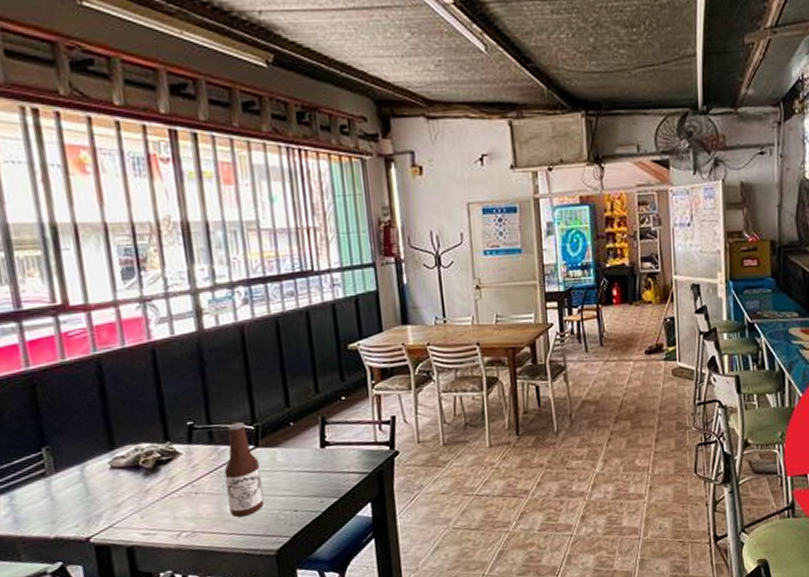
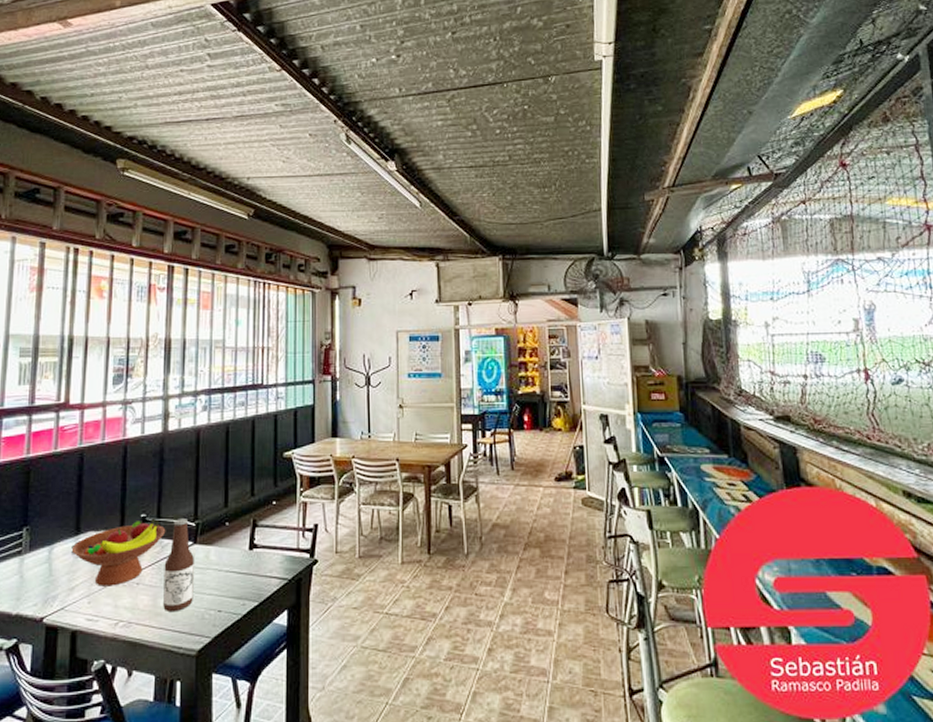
fruit bowl: none [108,424,221,500] -> present [71,518,166,586]

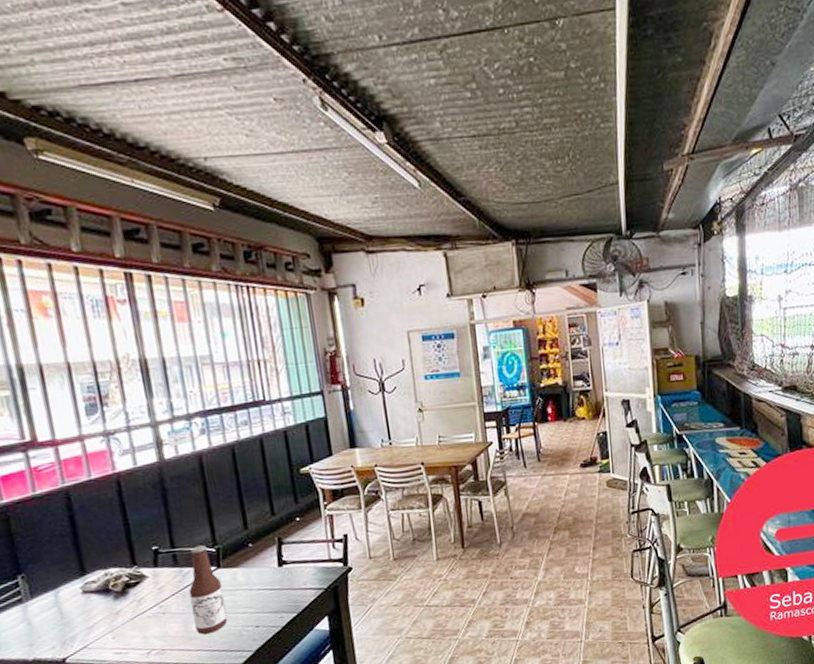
fruit bowl: present [71,518,166,586] -> none [80,548,184,621]

